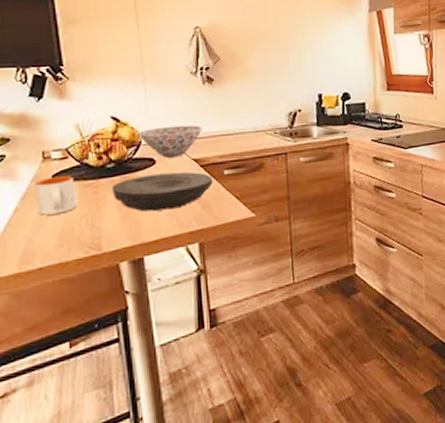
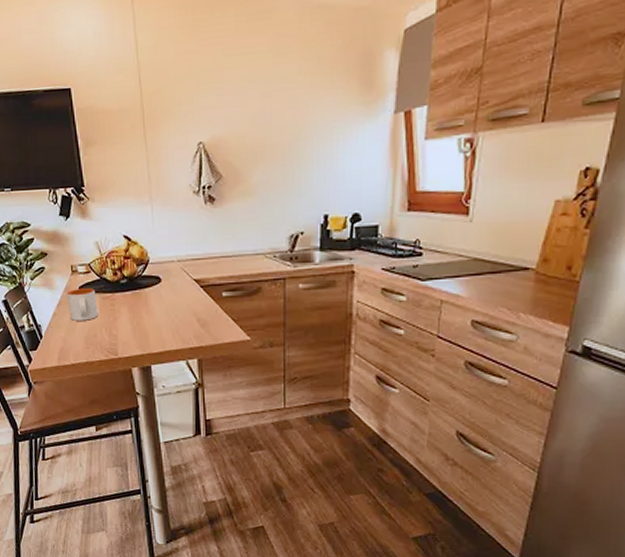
plate: present [111,171,214,212] -> none [125,291,212,326]
bowl: present [138,125,202,158] -> none [146,245,203,277]

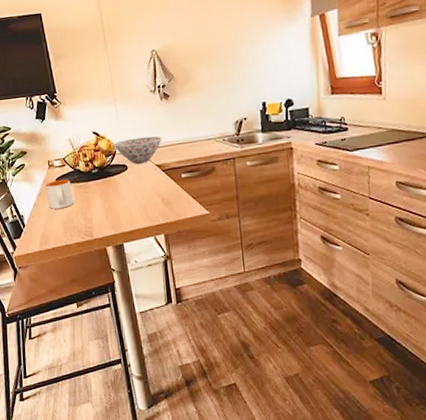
bowl: none [146,245,203,277] -> present [113,136,162,164]

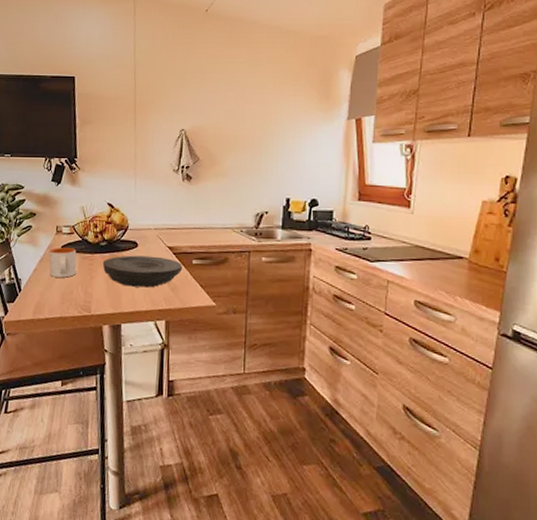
plate: none [97,175,174,208] -> present [102,255,183,288]
bowl: present [113,136,162,164] -> none [126,215,178,243]

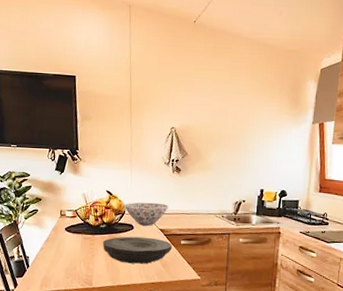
mug: present [48,247,77,278] -> none [53,229,80,256]
bowl: none [126,215,178,243] -> present [123,202,168,226]

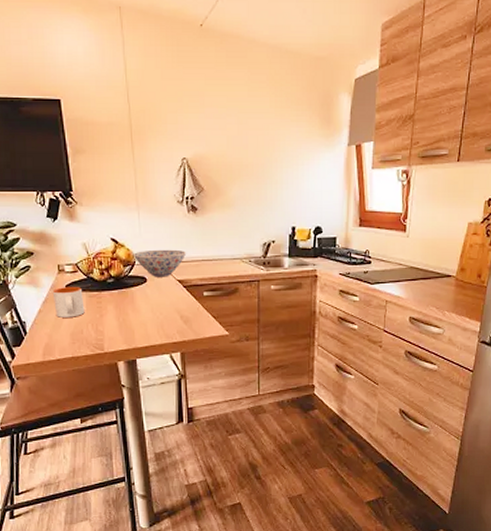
mug: none [53,229,80,256] -> present [52,287,85,318]
plate: present [102,236,173,264] -> none [111,290,195,322]

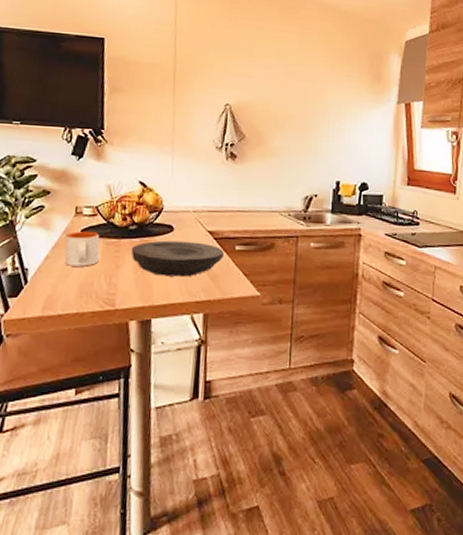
plate: none [111,290,195,322] -> present [131,240,225,277]
bowl: present [133,249,186,277] -> none [161,196,220,227]

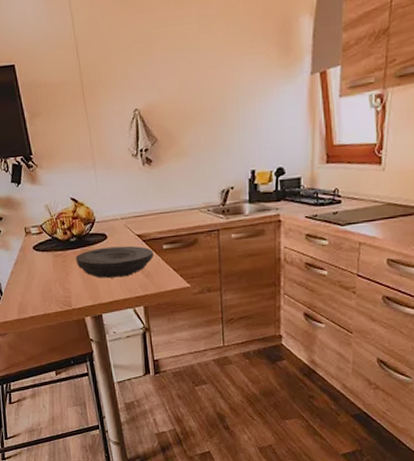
mug: present [64,231,100,267] -> none [21,247,52,278]

